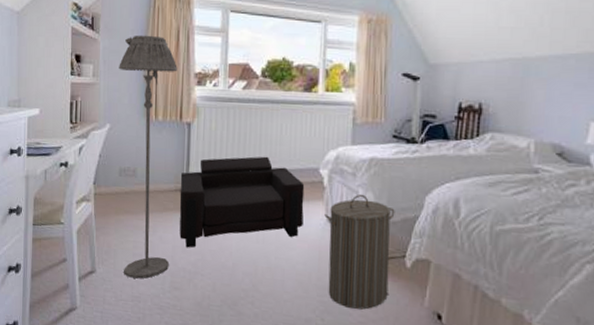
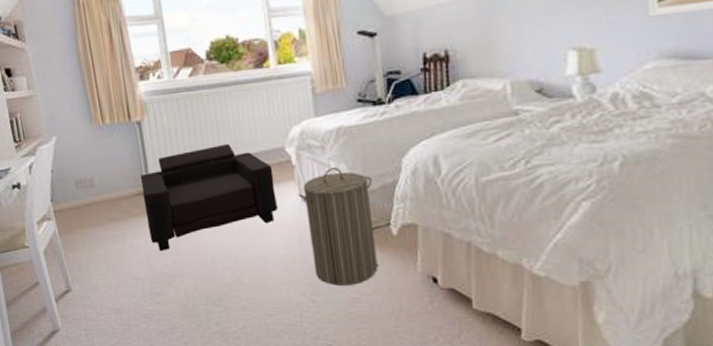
floor lamp: present [119,35,177,279] -> none [53,34,146,291]

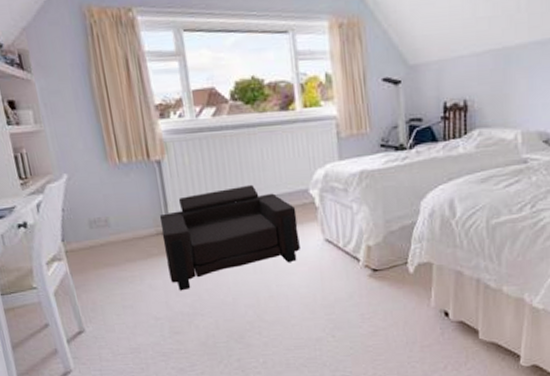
laundry hamper: present [298,168,378,286] -> none [320,209,395,321]

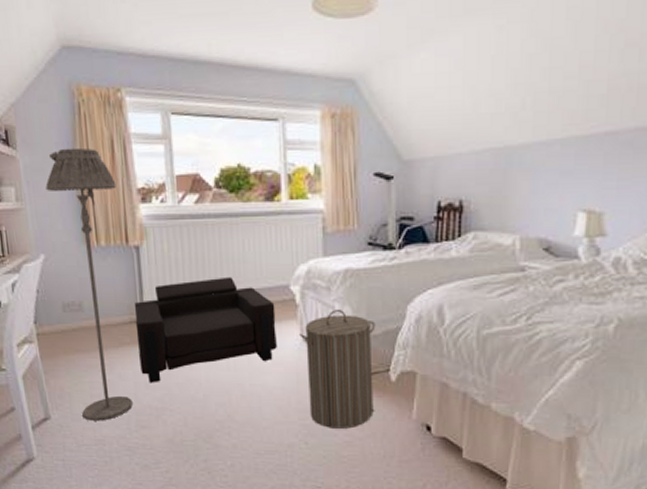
floor lamp: none [63,68,165,331] -> present [45,147,133,421]
laundry hamper: none [320,209,395,321] -> present [299,310,376,429]

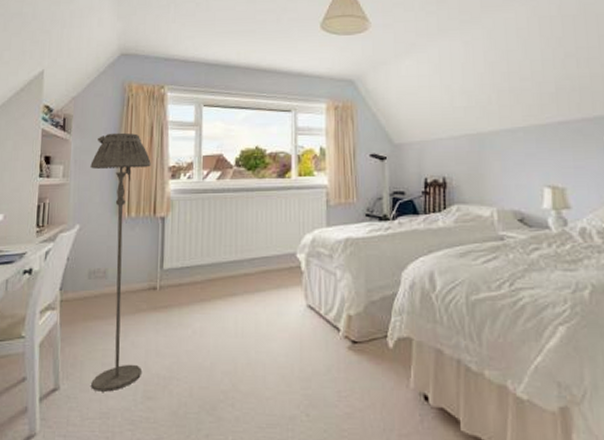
armchair: present [134,276,277,383] -> none [153,245,283,351]
laundry hamper: present [299,310,376,429] -> none [304,277,373,399]

